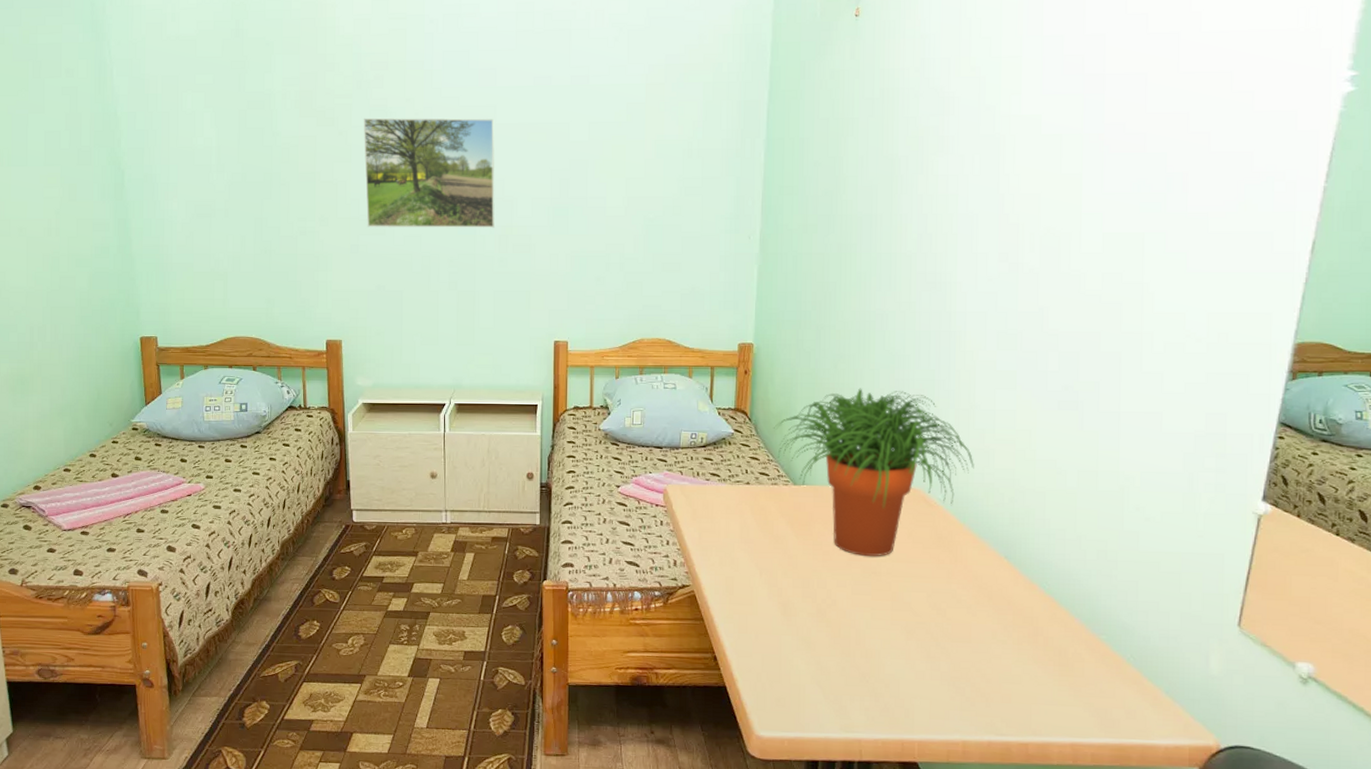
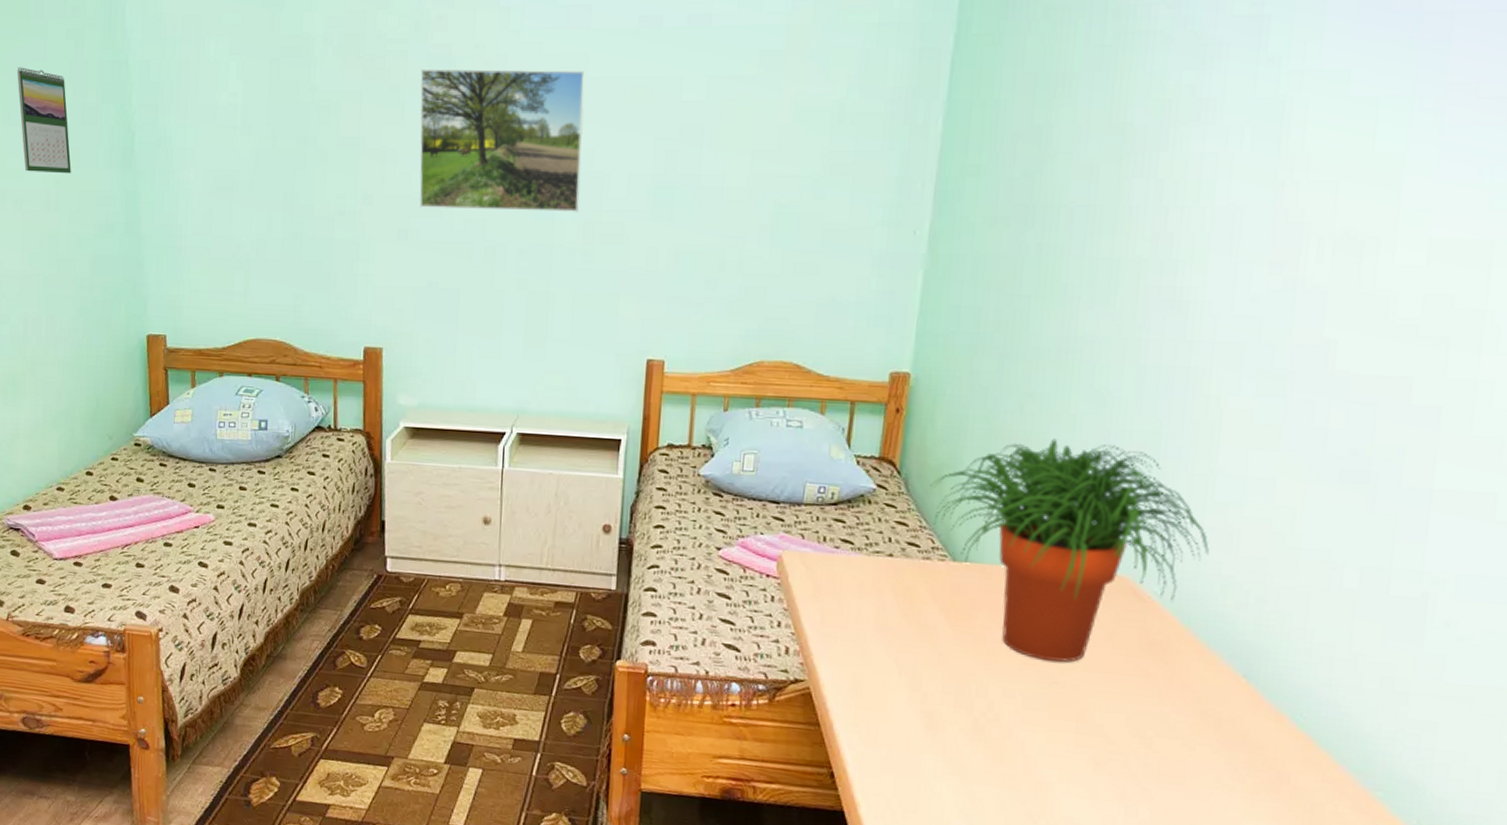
calendar: none [19,118,69,206] -> present [17,67,71,174]

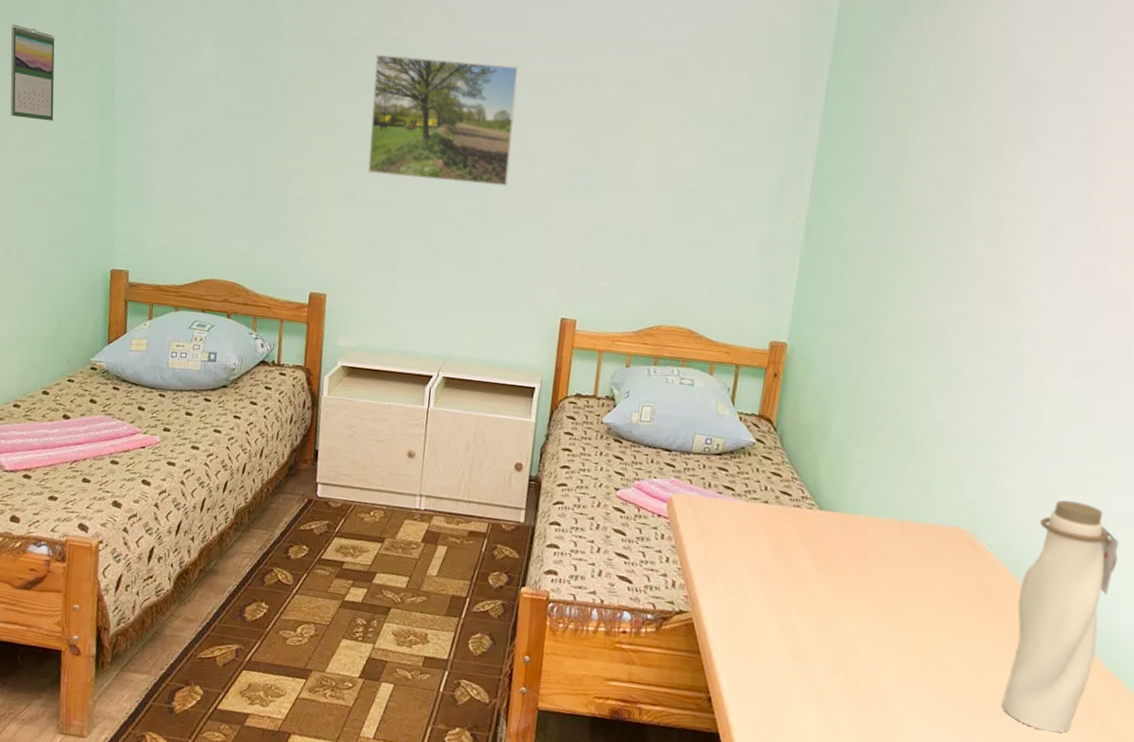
potted plant: present [931,438,1209,662] -> none [802,406,1035,604]
water bottle: none [1171,538,1312,800] -> present [1002,500,1119,733]

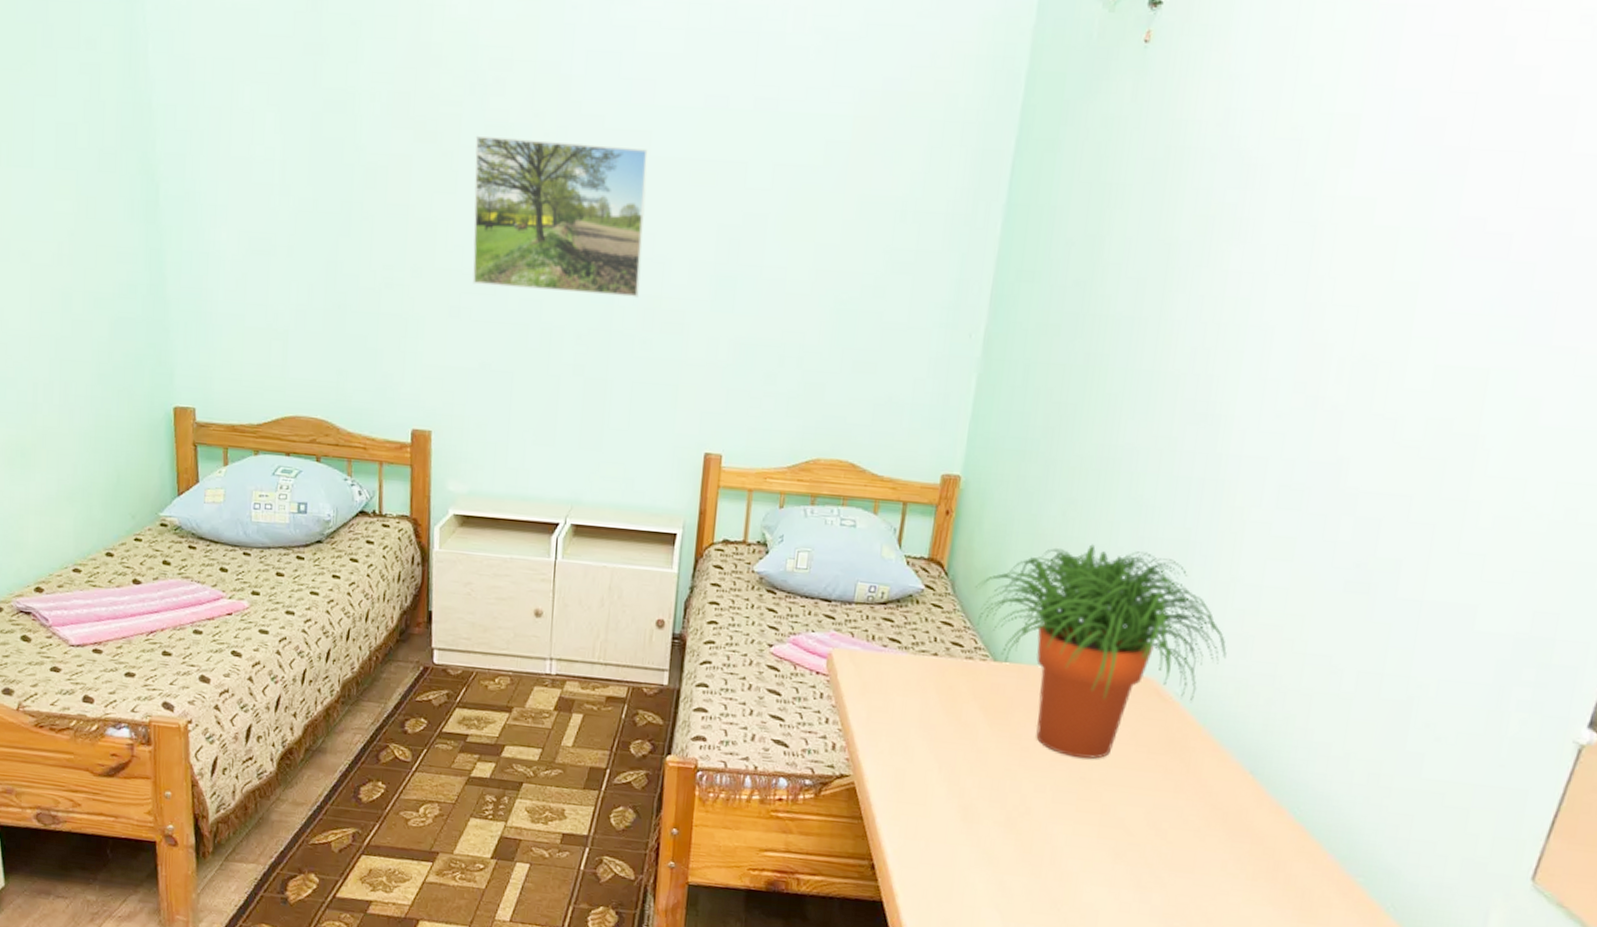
calendar: present [10,24,55,121] -> none [22,102,87,226]
potted plant: none [802,406,1035,604] -> present [976,544,1227,759]
water bottle: present [1002,500,1119,733] -> none [1182,643,1315,887]

